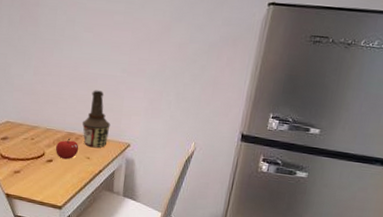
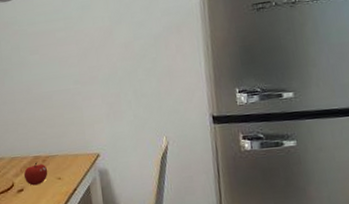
bottle: present [82,90,111,148] -> none [45,107,76,167]

